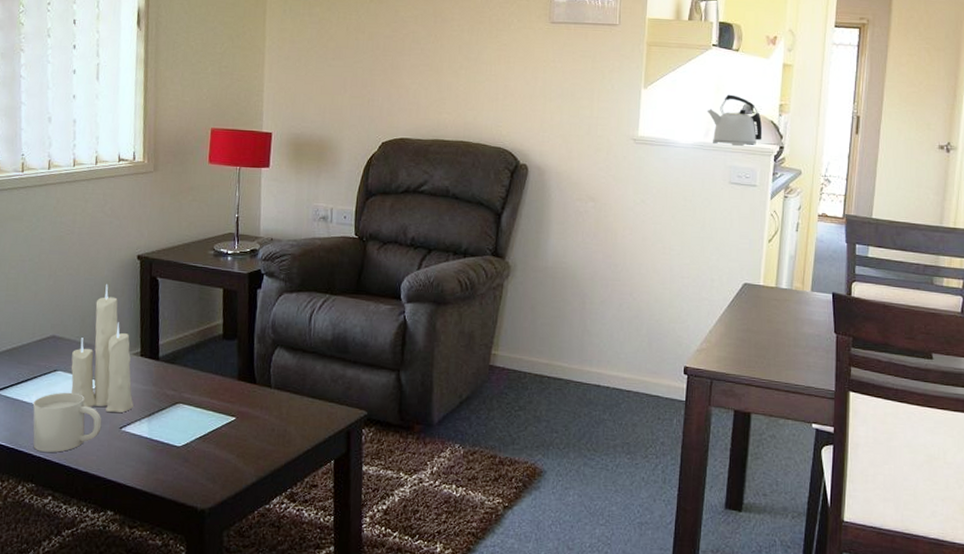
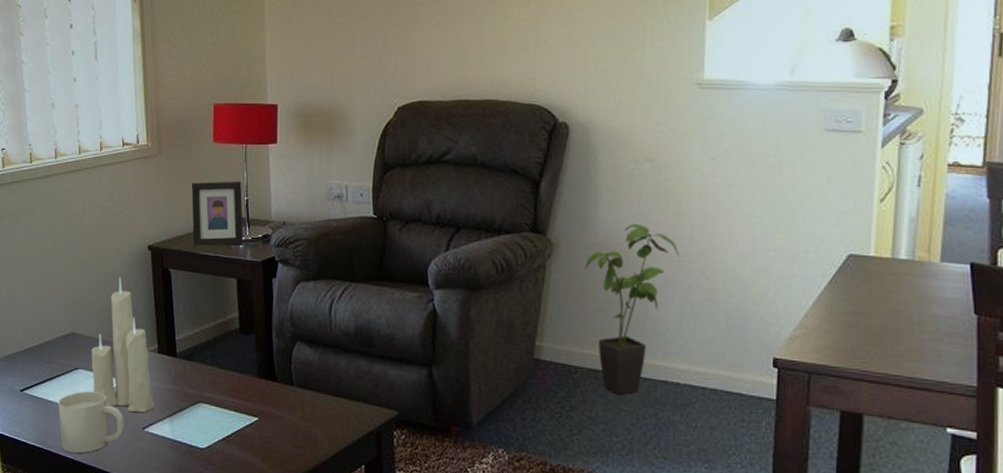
picture frame: none [183,198,234,258] -> present [191,182,243,246]
house plant: none [536,251,613,397] -> present [585,223,679,395]
kettle: present [707,94,763,147] -> none [792,18,868,84]

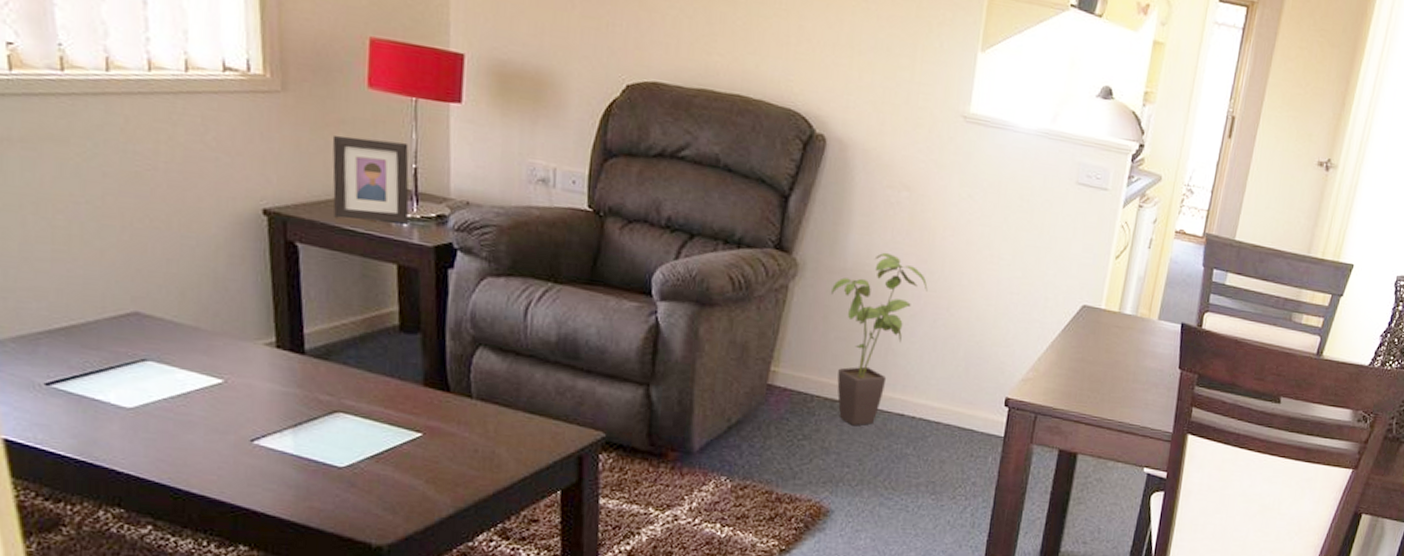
mug: present [57,391,125,454] -> none [111,390,223,470]
candle: present [91,276,154,412] -> none [168,244,269,421]

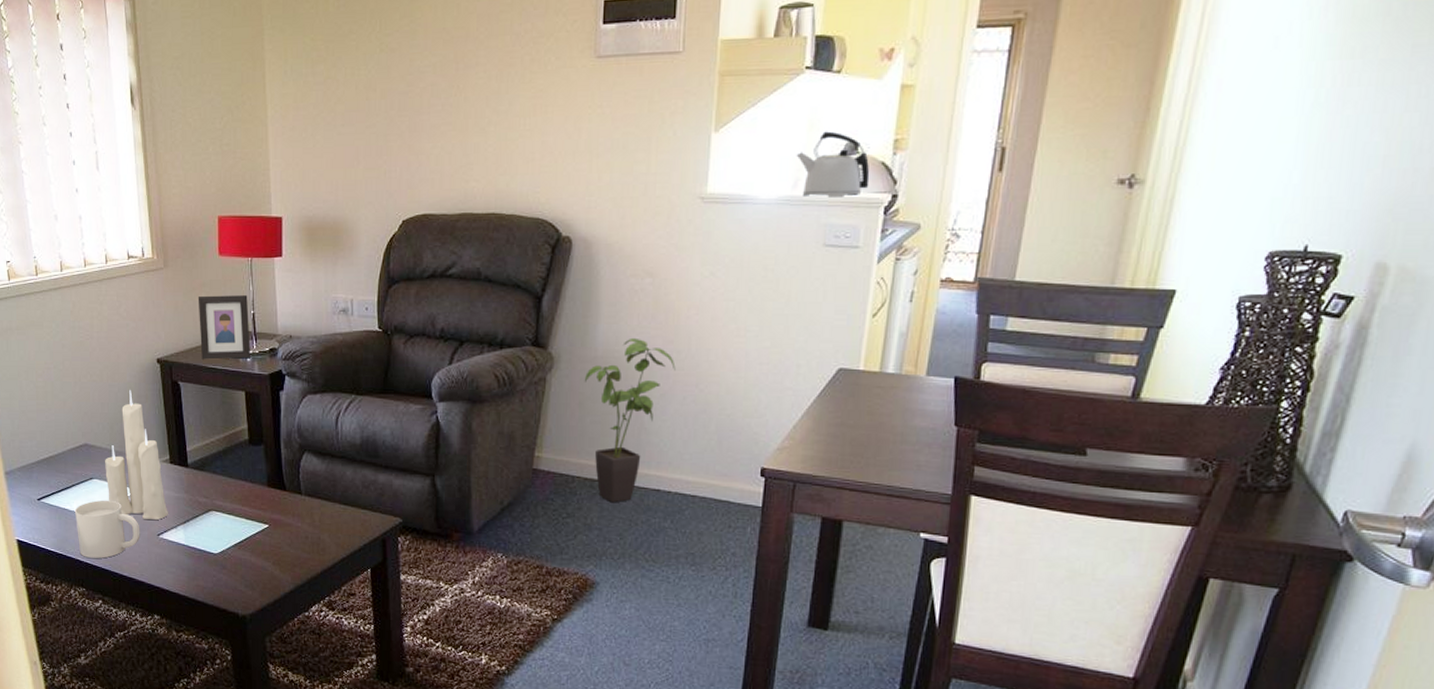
mug: none [111,390,223,470] -> present [74,500,140,559]
candle: none [168,244,269,421] -> present [105,389,168,520]
kettle: none [1056,71,1122,141] -> present [796,131,870,199]

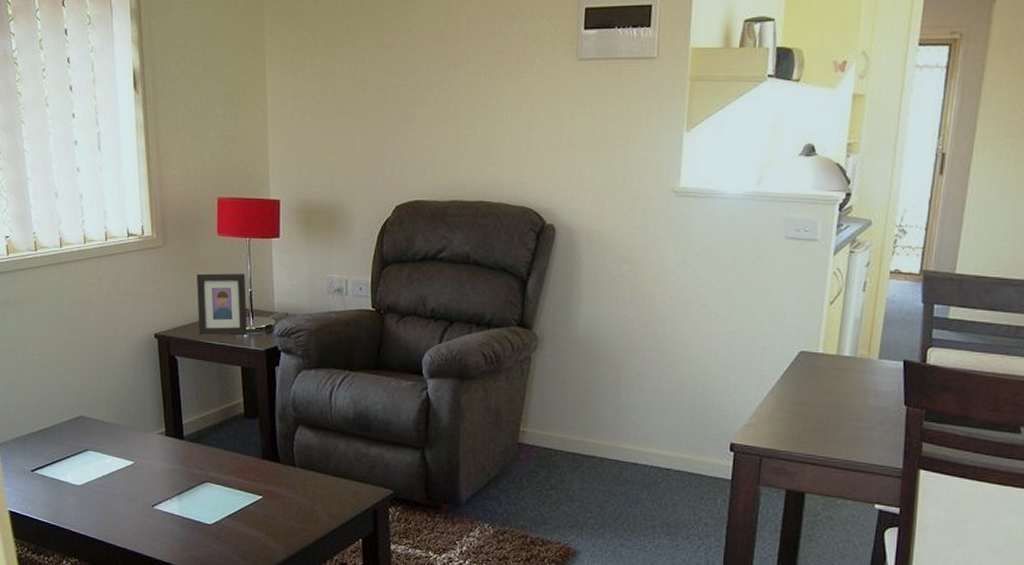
mug: present [74,500,140,559] -> none [68,471,135,530]
candle: present [105,389,168,520] -> none [100,363,163,491]
house plant: present [584,337,676,503] -> none [566,320,652,476]
kettle: present [796,131,870,199] -> none [760,134,826,195]

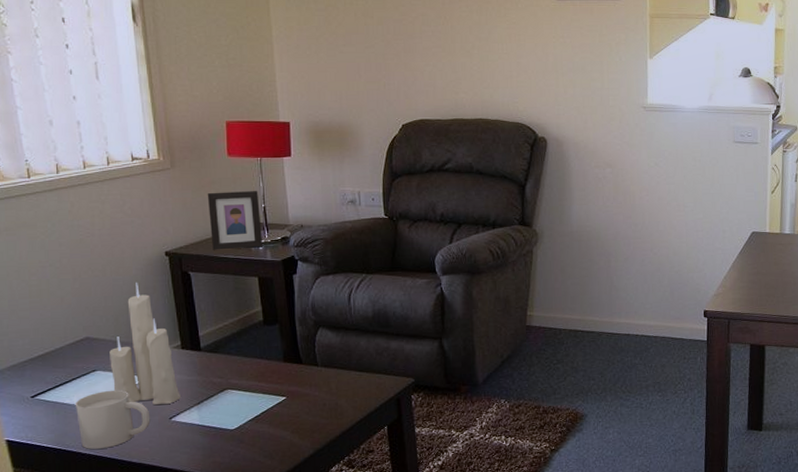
mug: none [68,471,135,530] -> present [75,390,151,450]
candle: none [100,363,163,491] -> present [109,282,181,405]

